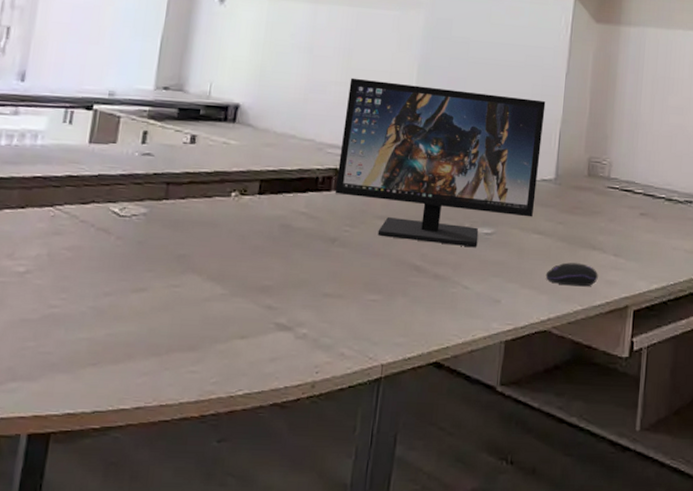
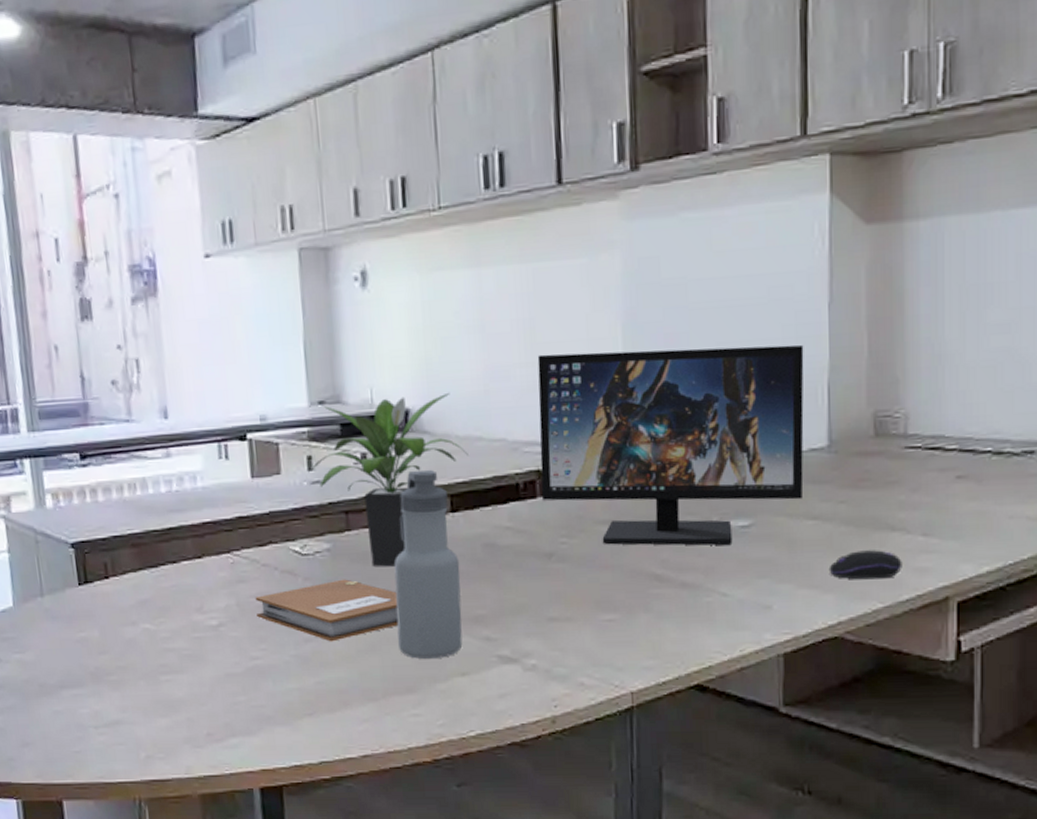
notebook: none [64,241,198,298] -> present [255,579,399,642]
potted plant: none [144,92,282,235] -> present [311,392,468,567]
water bottle: none [190,155,258,321] -> present [394,469,463,659]

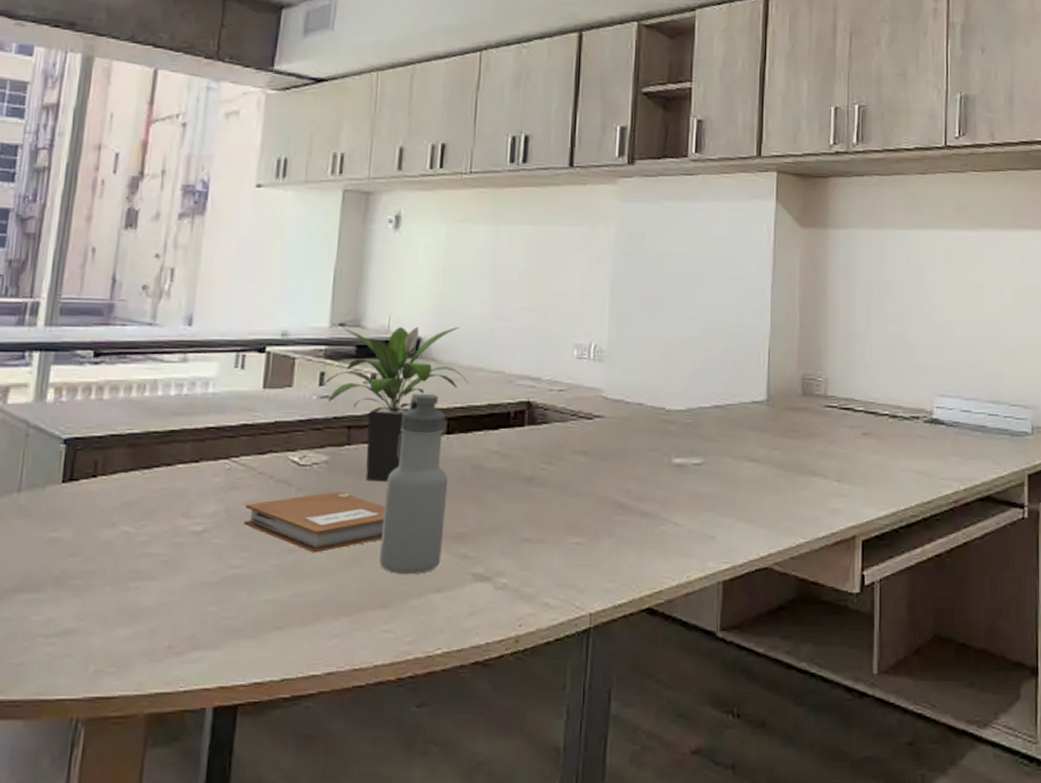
computer monitor: present [537,344,804,546] -> none [528,302,751,480]
computer mouse: present [828,550,902,580] -> none [763,491,821,517]

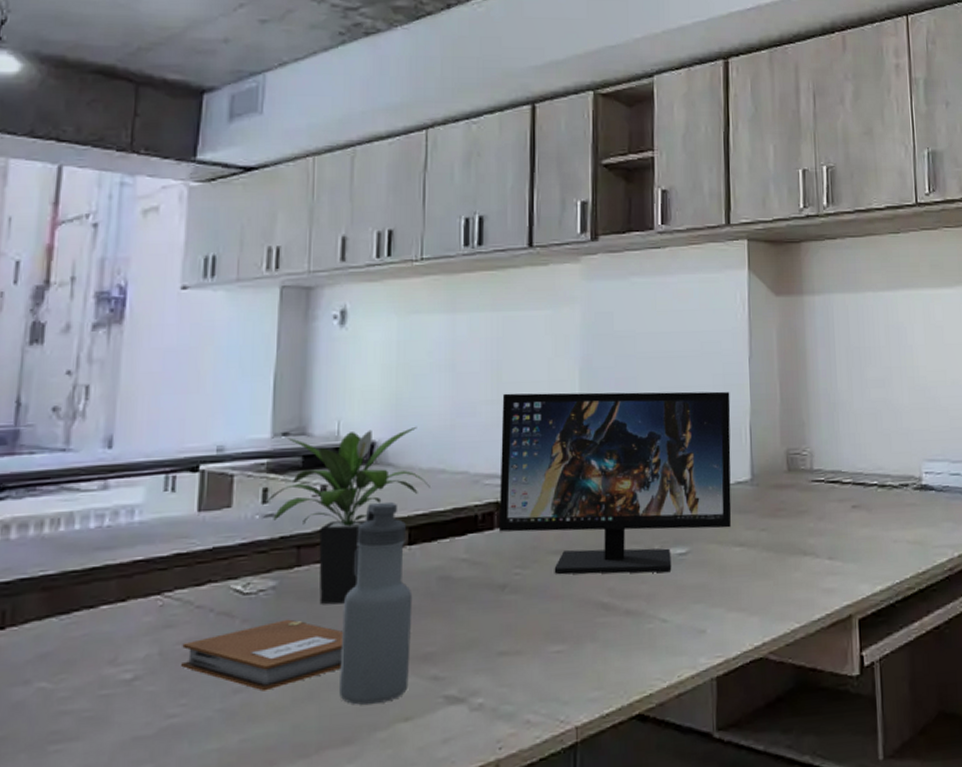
computer monitor: none [528,302,751,480] -> present [498,391,732,575]

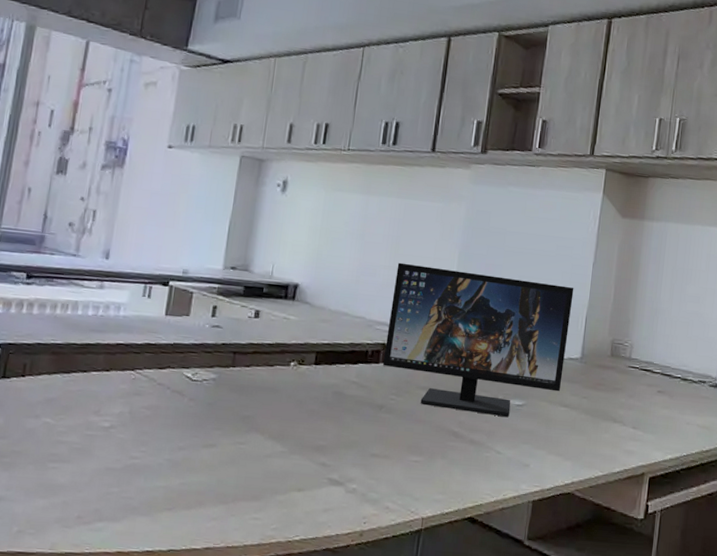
notebook: present [181,619,344,692] -> none [144,403,261,452]
potted plant: present [265,426,430,605] -> none [214,271,336,399]
water bottle: present [339,501,413,705] -> none [253,329,314,475]

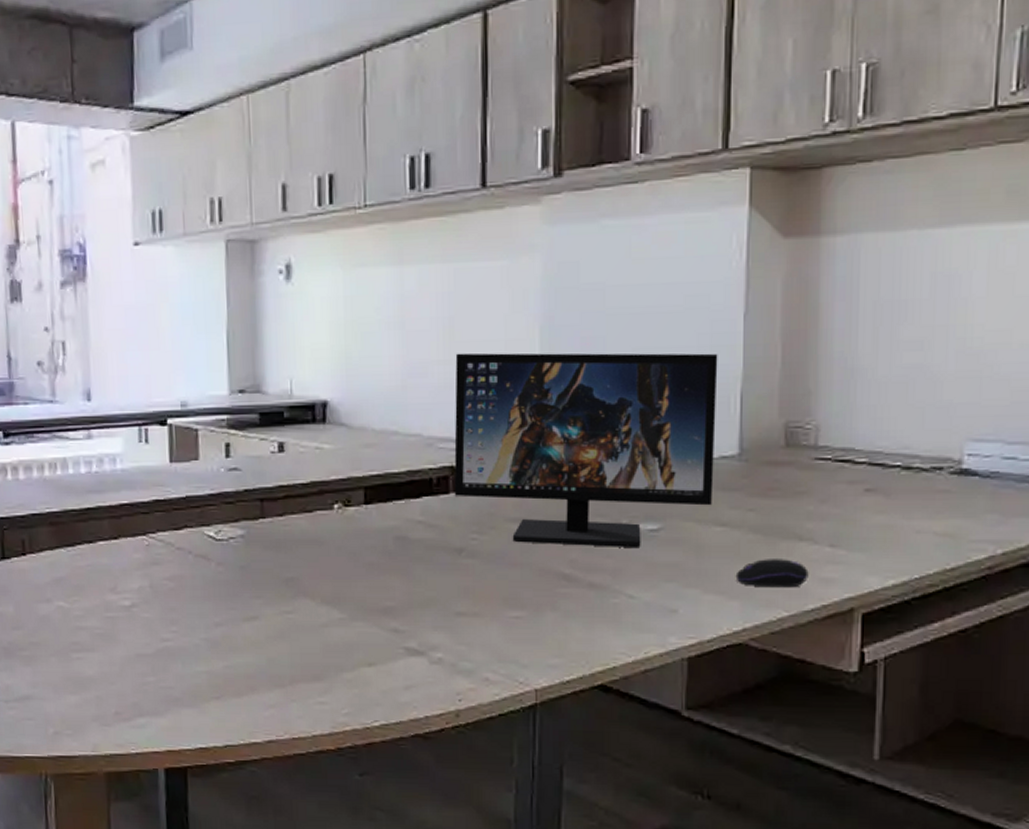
computer mouse: none [570,433,618,455] -> present [735,559,809,588]

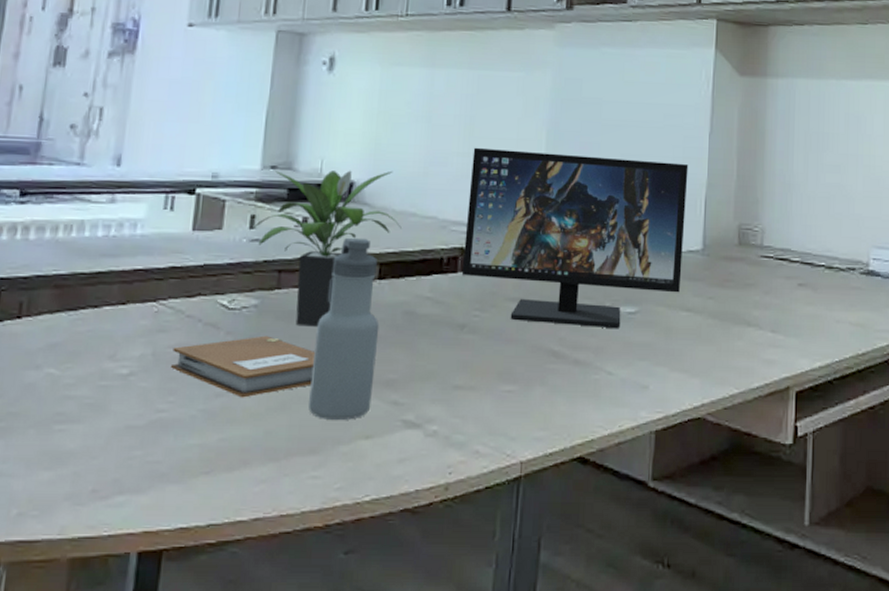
notebook: none [168,565,309,627] -> present [171,335,316,398]
potted plant: none [228,386,384,555] -> present [252,170,402,327]
water bottle: none [306,461,371,648] -> present [308,237,380,420]
computer mouse: present [735,559,809,588] -> none [697,341,755,368]

